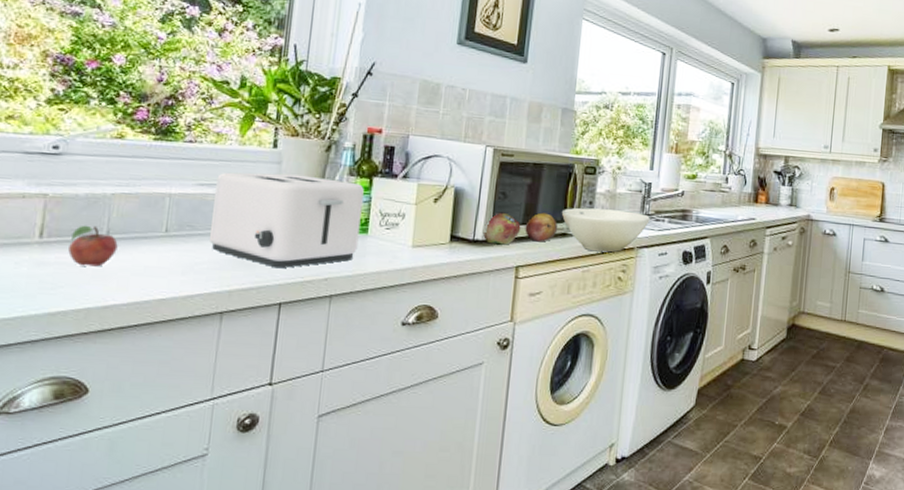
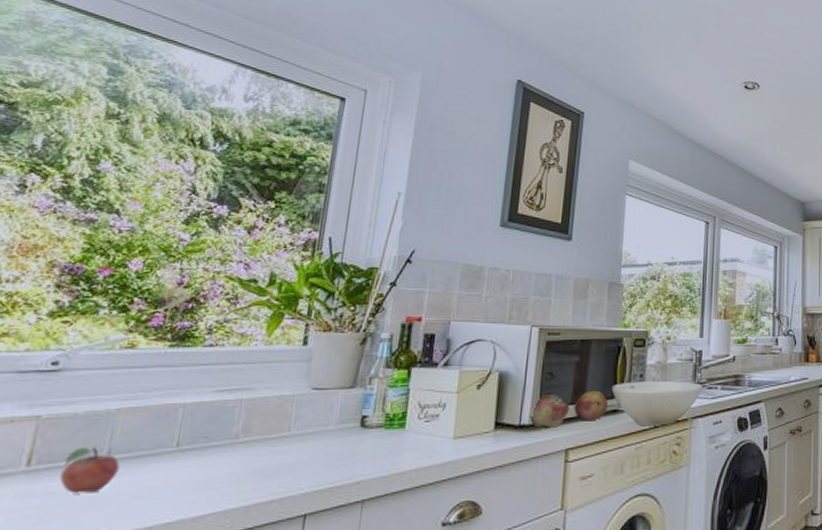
toaster: present [208,172,364,268] -> none [226,372,402,476]

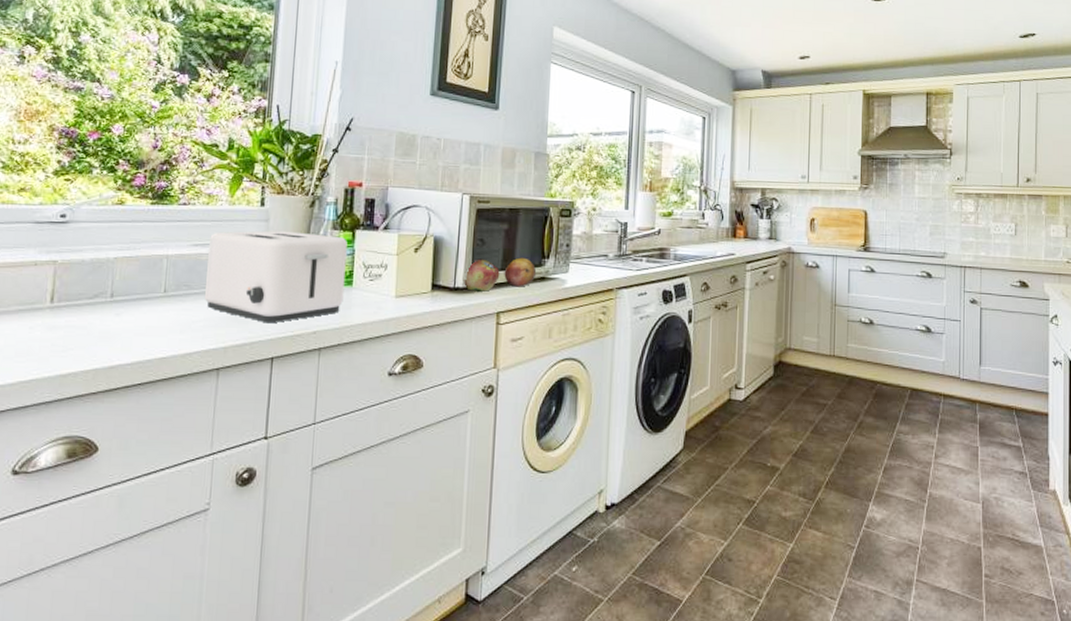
fruit: present [59,446,120,494] -> none [77,289,121,329]
toaster: none [226,372,402,476] -> present [204,230,347,324]
bowl: present [611,381,703,426] -> none [539,250,628,295]

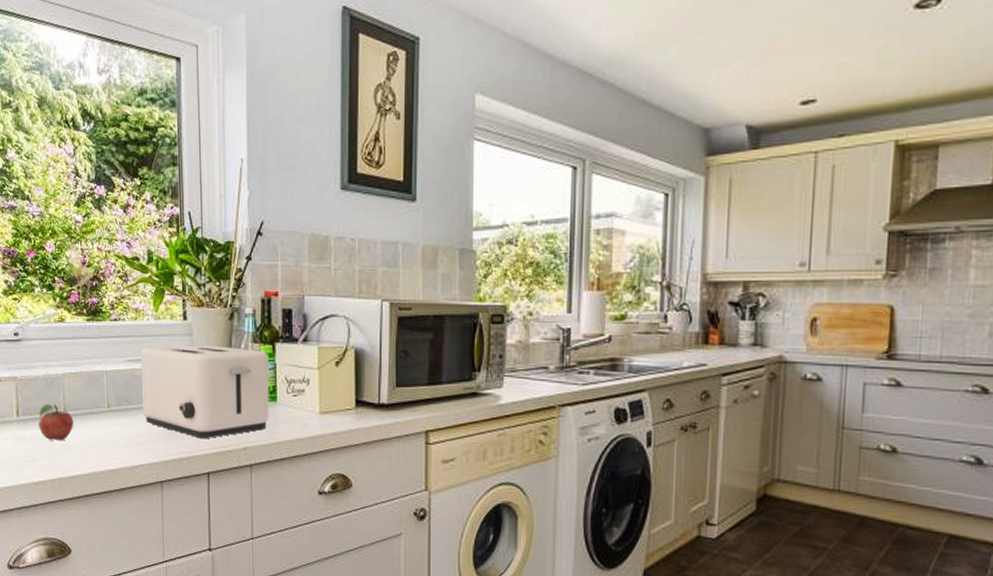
fruit: none [77,289,121,329] -> present [39,403,74,441]
fruit: present [464,259,500,292] -> none [389,372,427,408]
fruit: present [504,257,536,287] -> none [431,370,465,404]

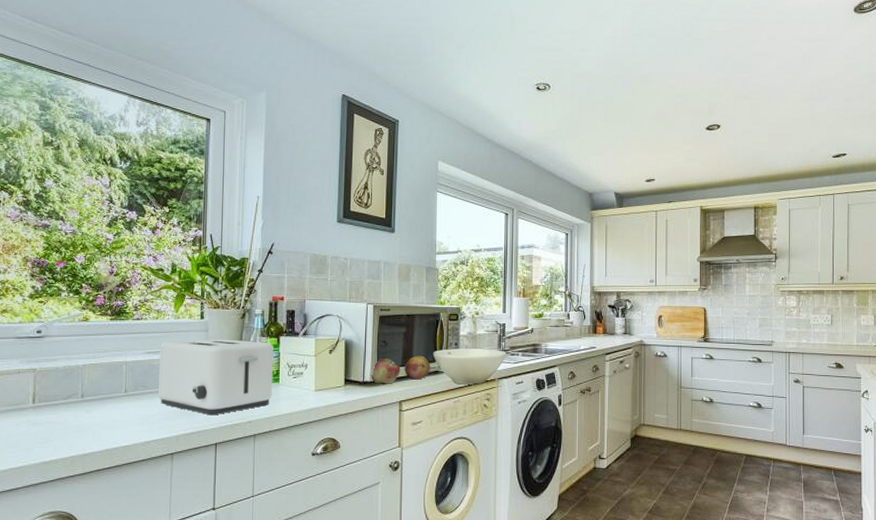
fruit: present [39,403,74,441] -> none [55,391,90,423]
fruit: none [389,372,427,408] -> present [371,357,401,384]
fruit: none [431,370,465,404] -> present [404,355,430,380]
bowl: none [469,362,572,413] -> present [432,349,506,385]

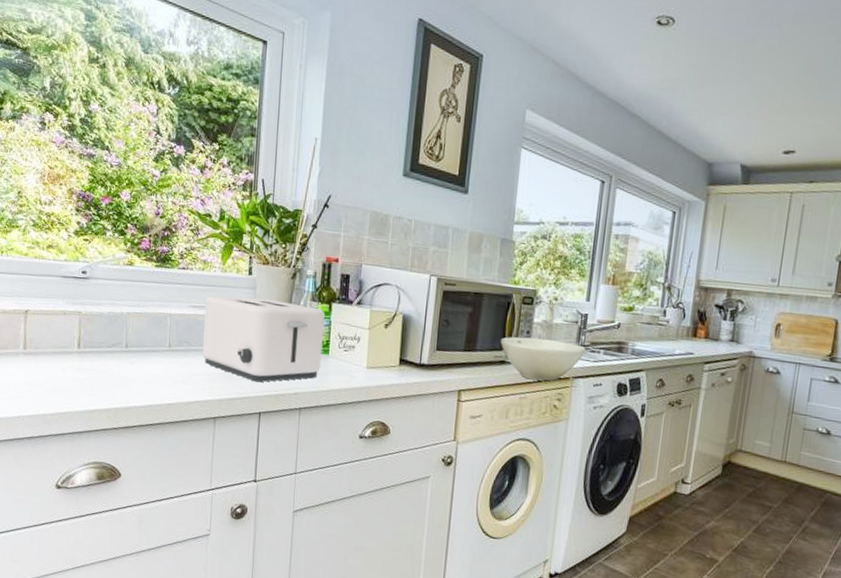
fruit: present [371,357,401,384] -> none [429,338,463,370]
fruit: present [404,355,430,380] -> none [466,340,496,369]

